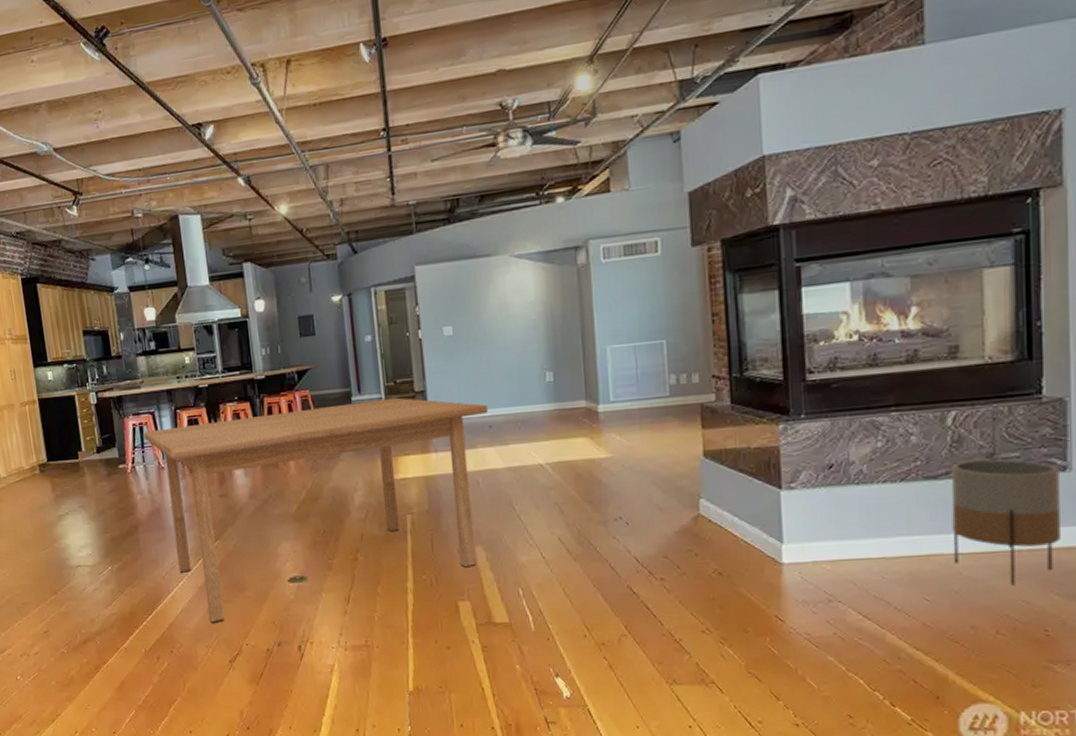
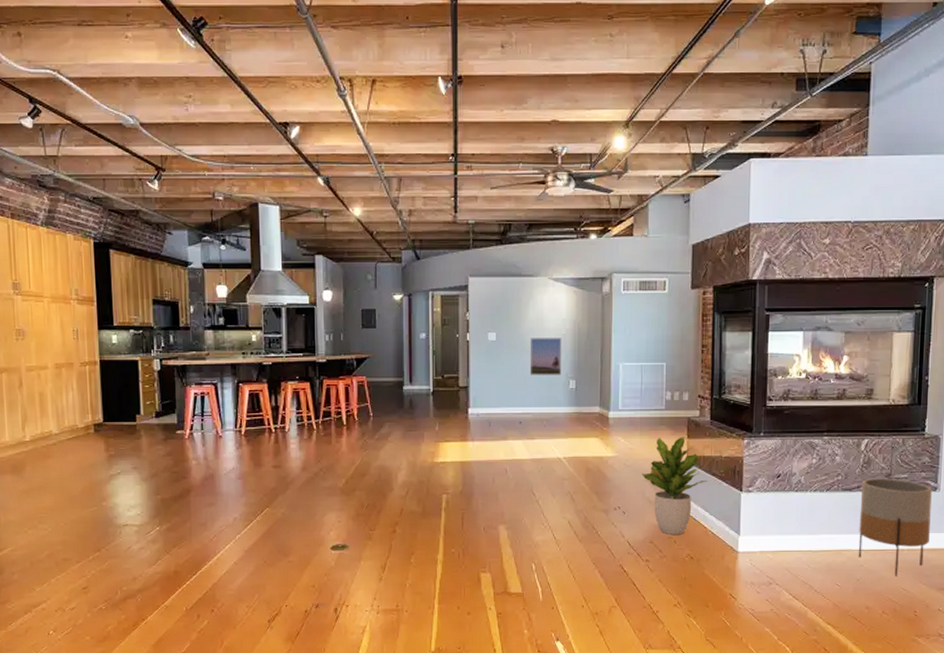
table: present [144,397,489,624] -> none [205,390,520,586]
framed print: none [493,323,535,371] -> present [529,338,562,375]
potted plant: none [647,427,734,547] -> present [642,437,708,535]

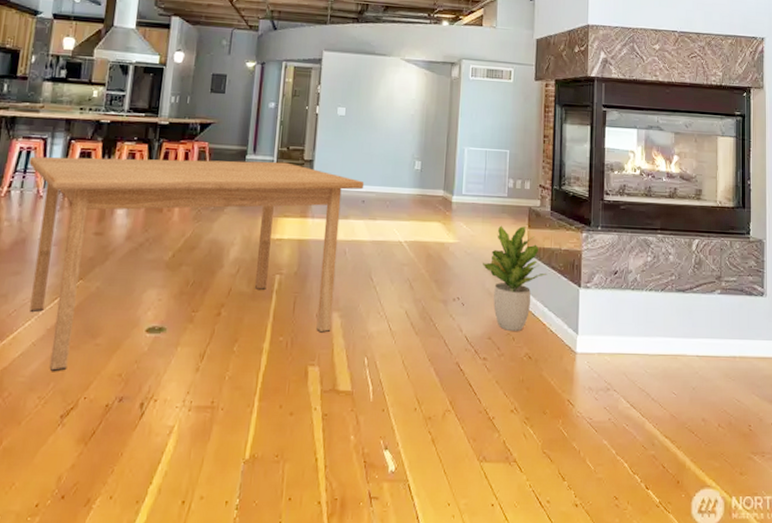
table: none [205,390,520,586] -> present [29,156,365,372]
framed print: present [529,338,562,375] -> none [376,116,410,155]
planter: present [858,478,932,576] -> none [693,279,759,386]

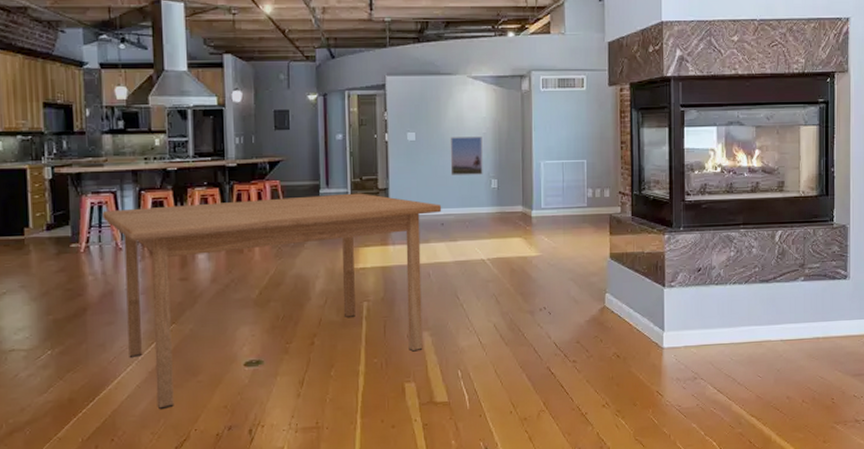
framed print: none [376,116,410,155] -> present [450,136,483,175]
potted plant: present [483,225,547,331] -> none [567,234,631,334]

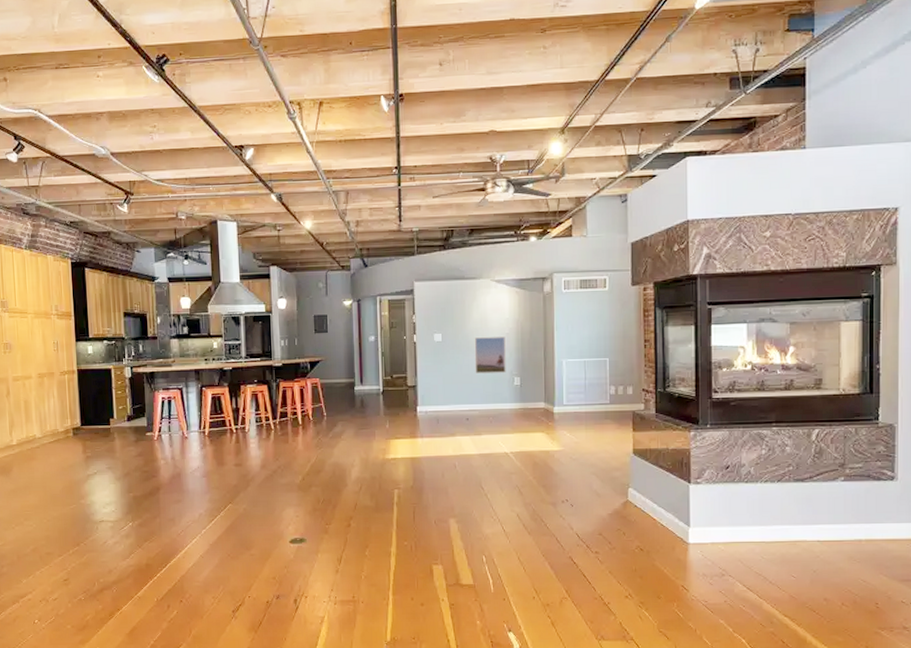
table: present [102,193,442,410] -> none [171,390,467,578]

